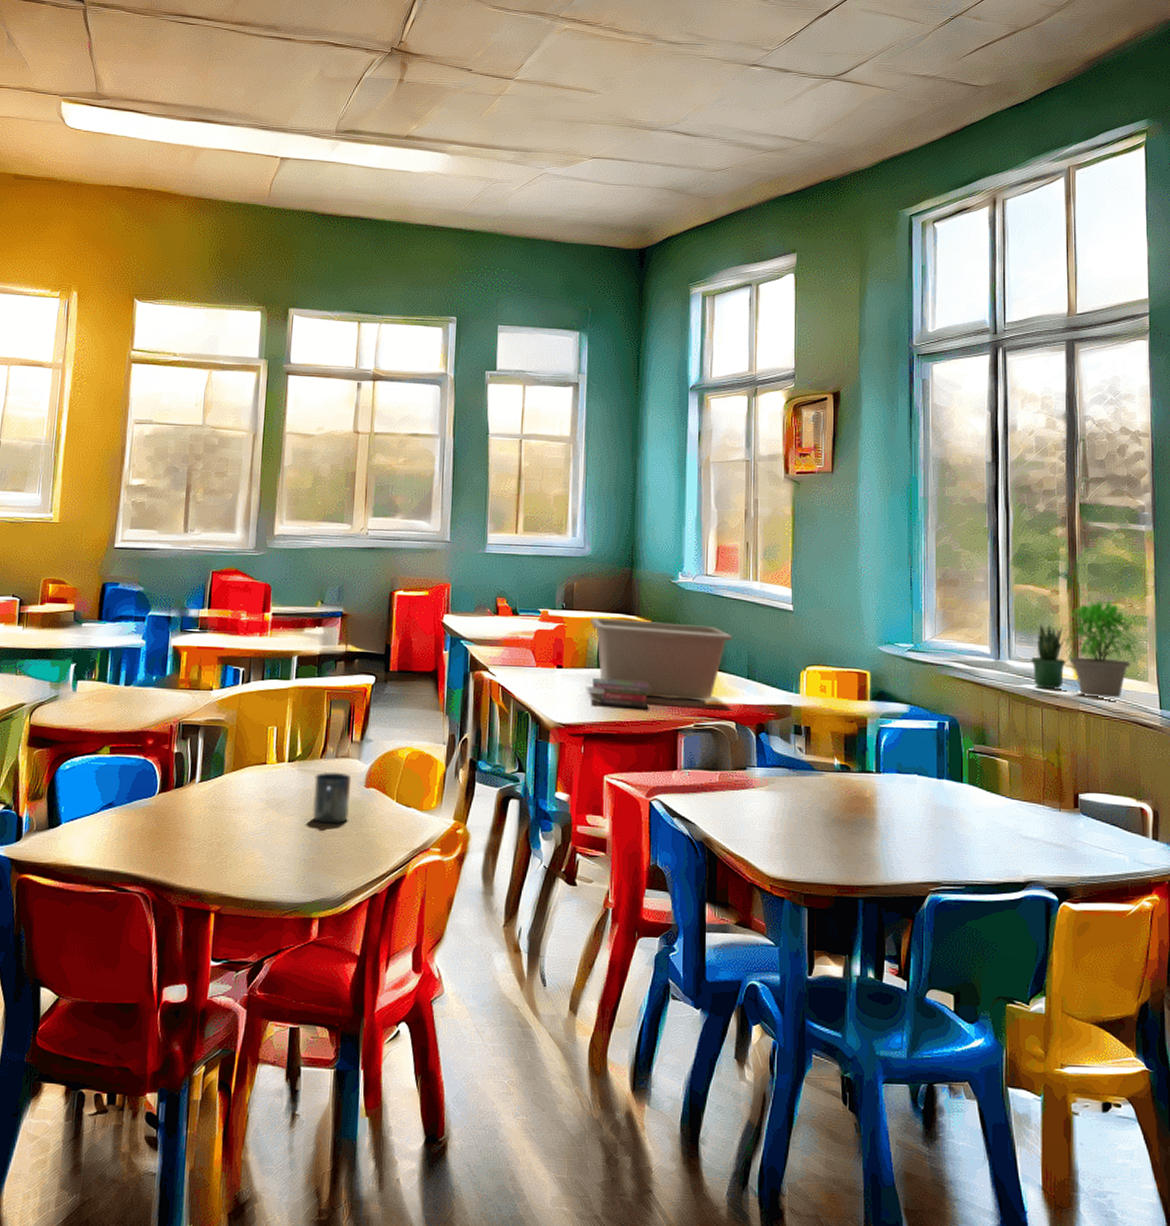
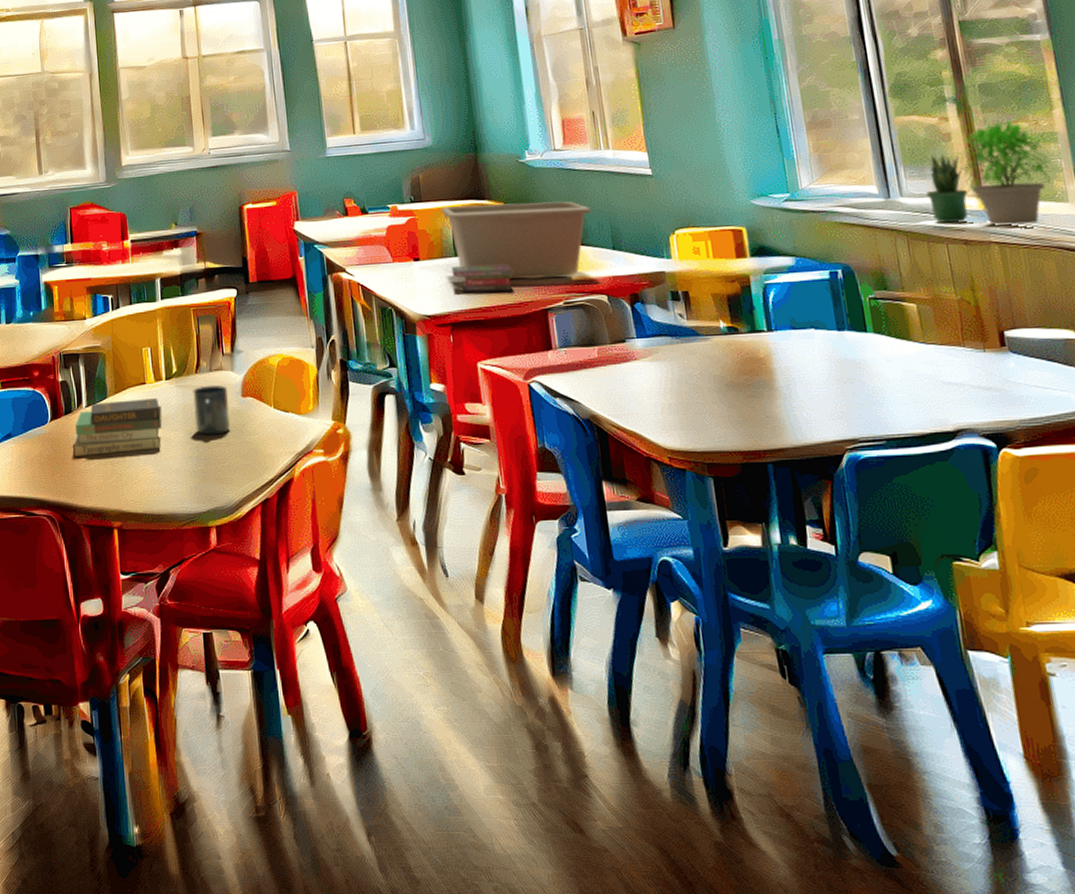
books: none [179,779,280,834] -> present [73,398,163,456]

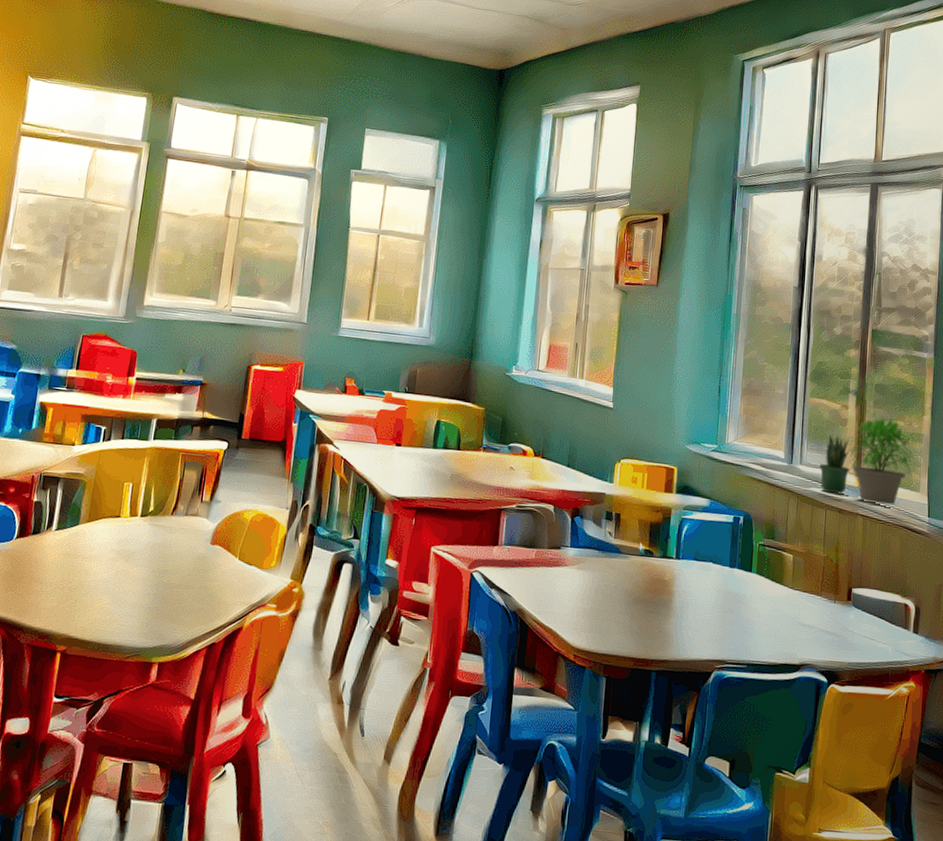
books: present [73,398,163,456] -> none [33,527,131,581]
mug: present [193,385,231,436] -> none [159,527,199,577]
storage bin: present [441,201,592,279] -> none [429,402,558,484]
books: present [452,265,514,293] -> none [427,456,480,488]

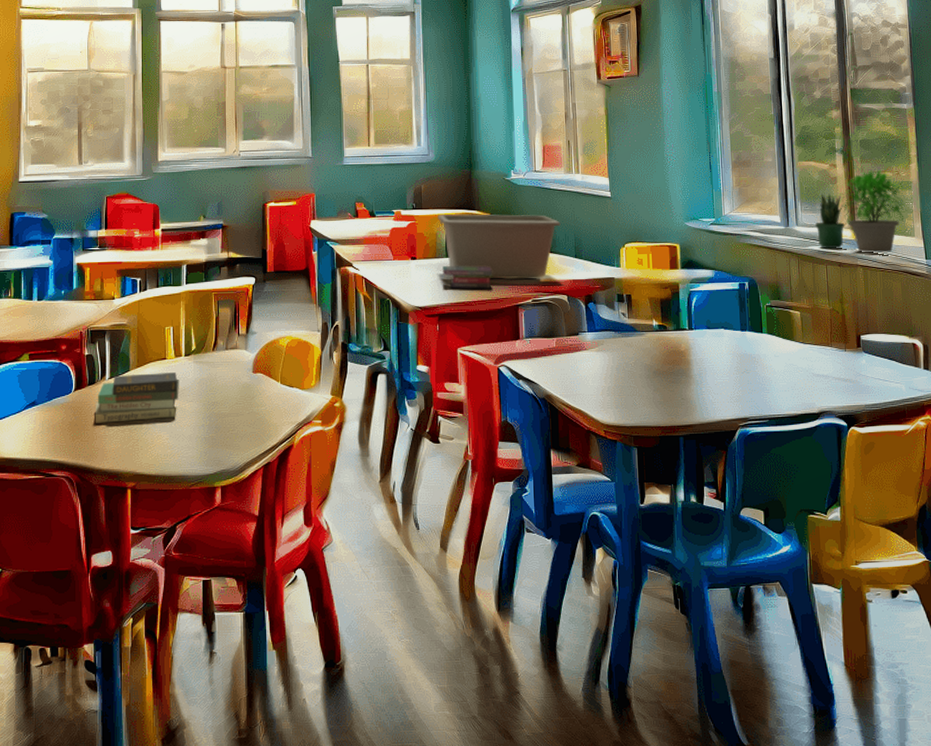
books: none [33,527,131,581] -> present [95,372,179,423]
books: none [427,456,480,488] -> present [443,265,493,289]
storage bin: none [429,402,558,484] -> present [438,214,561,279]

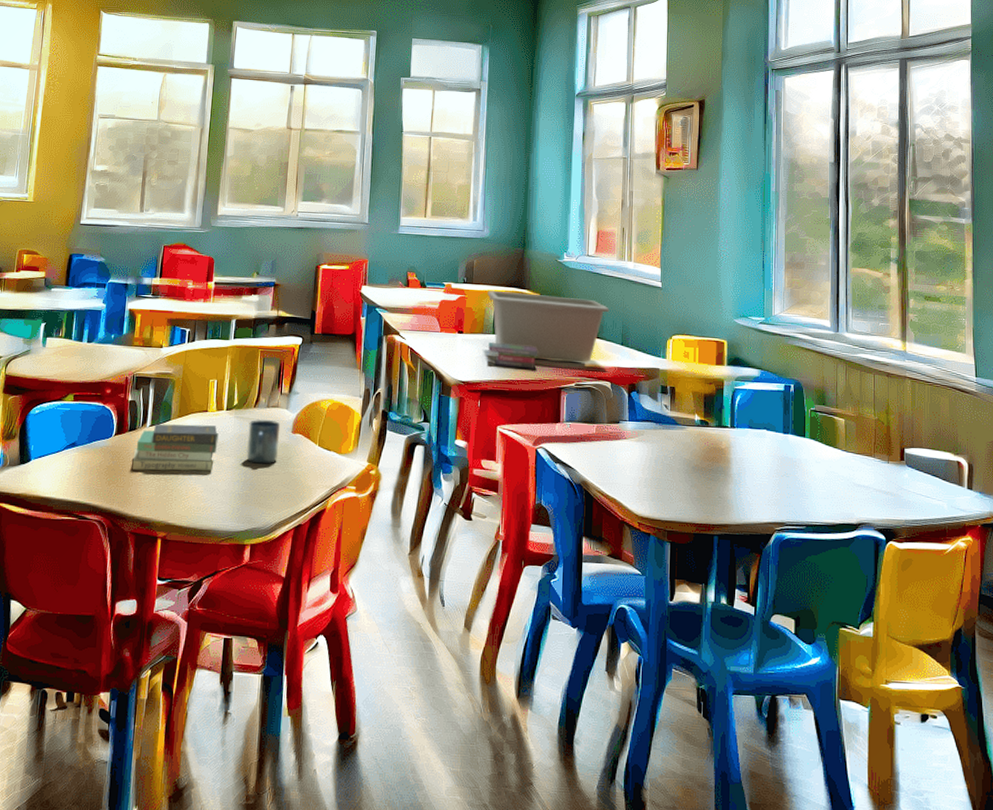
mug: none [208,362,241,406] -> present [245,419,281,464]
planter: present [815,193,845,248] -> none [865,302,896,358]
potted plant: present [836,169,907,253] -> none [889,281,960,367]

